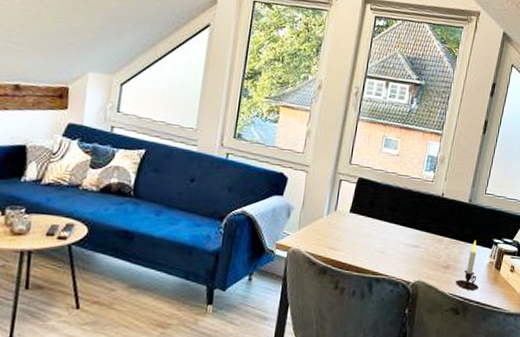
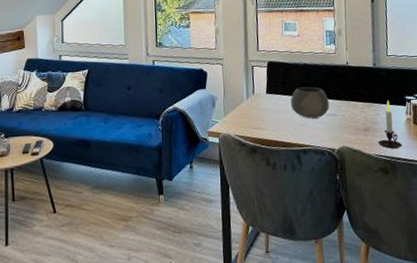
bowl: none [373,211,416,248] -> present [290,87,330,119]

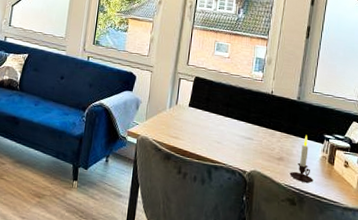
bowl: present [290,87,330,119] -> none [210,106,249,139]

